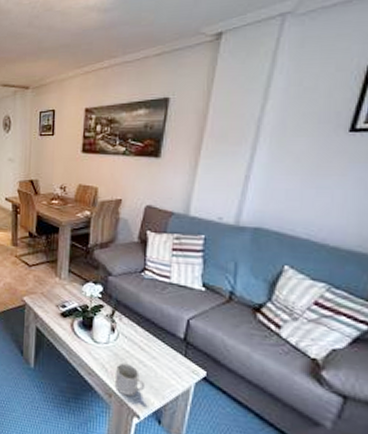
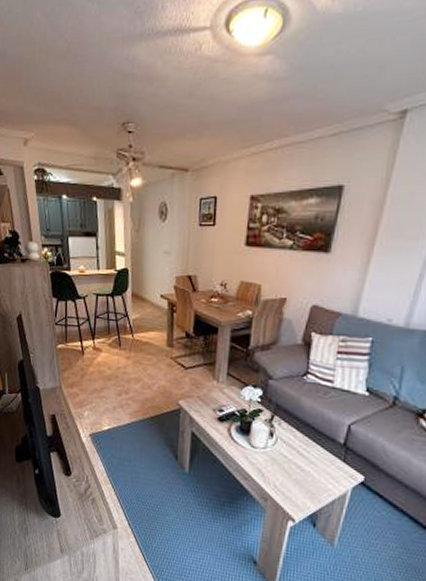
mug: present [114,362,146,397] -> none [270,467,302,501]

